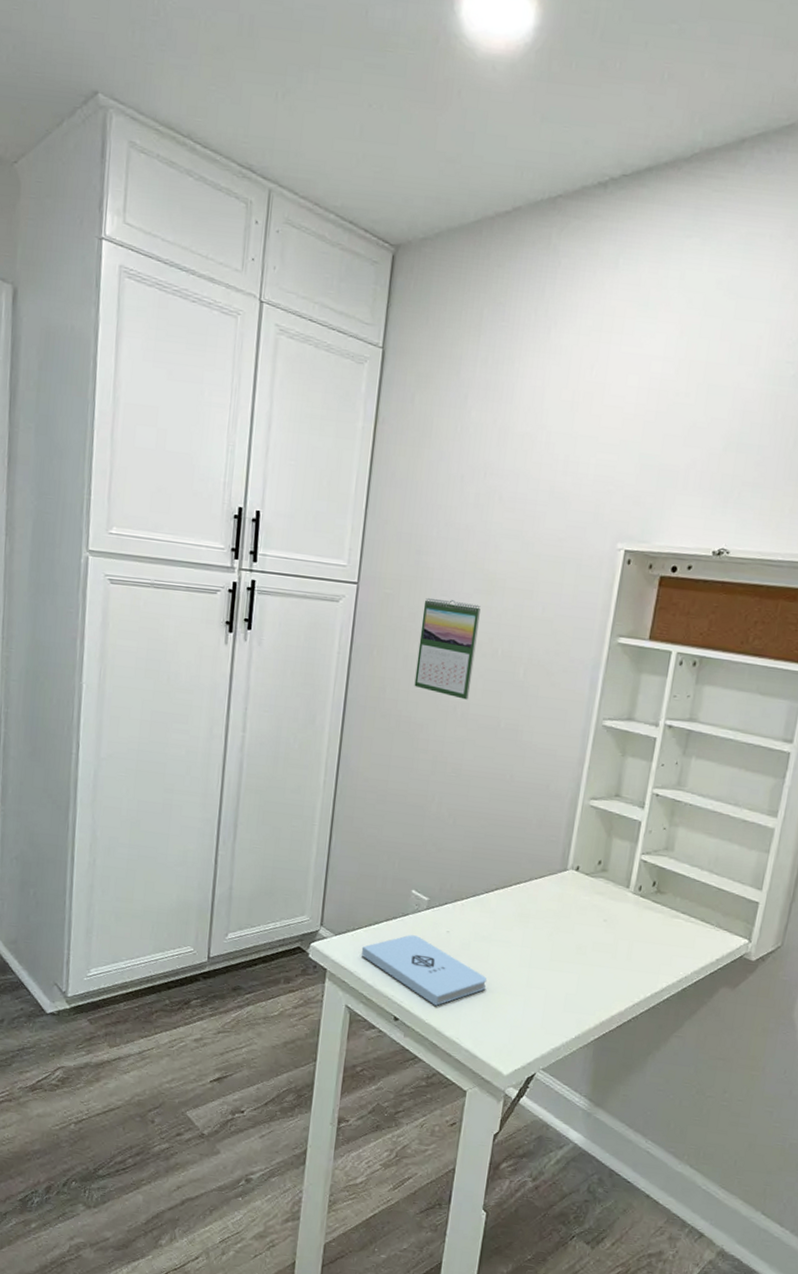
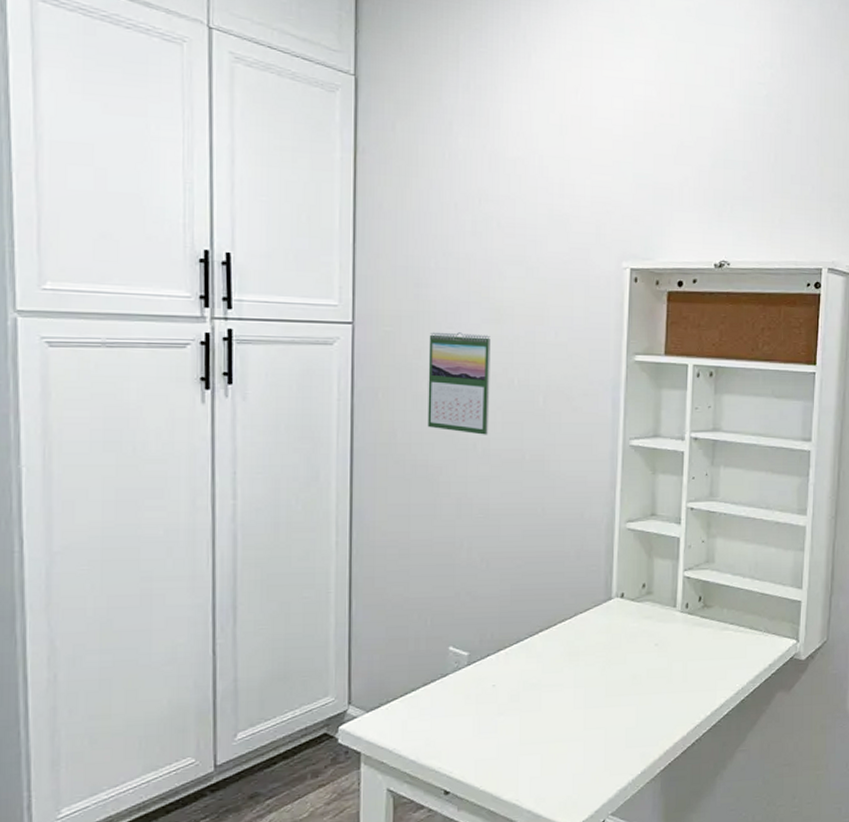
notepad: present [361,935,486,1006] -> none [399,696,541,769]

